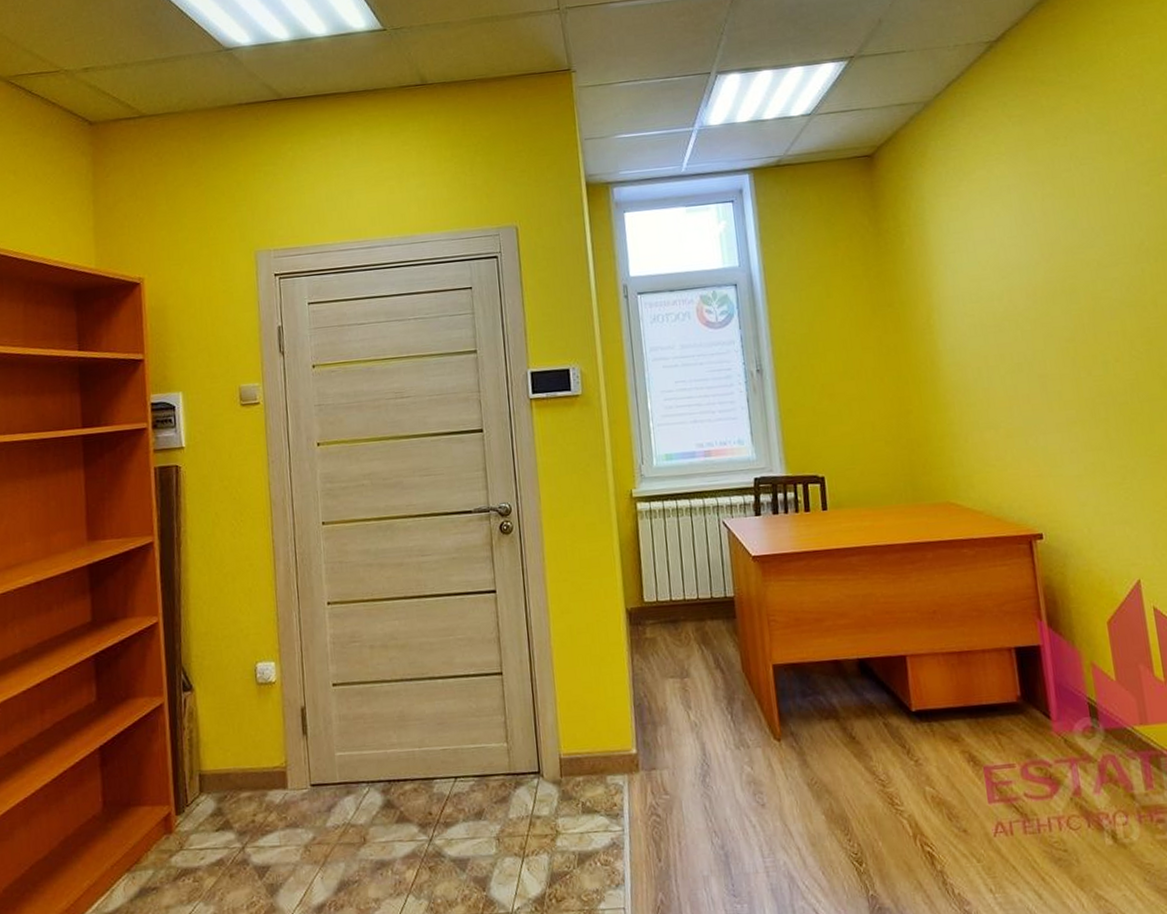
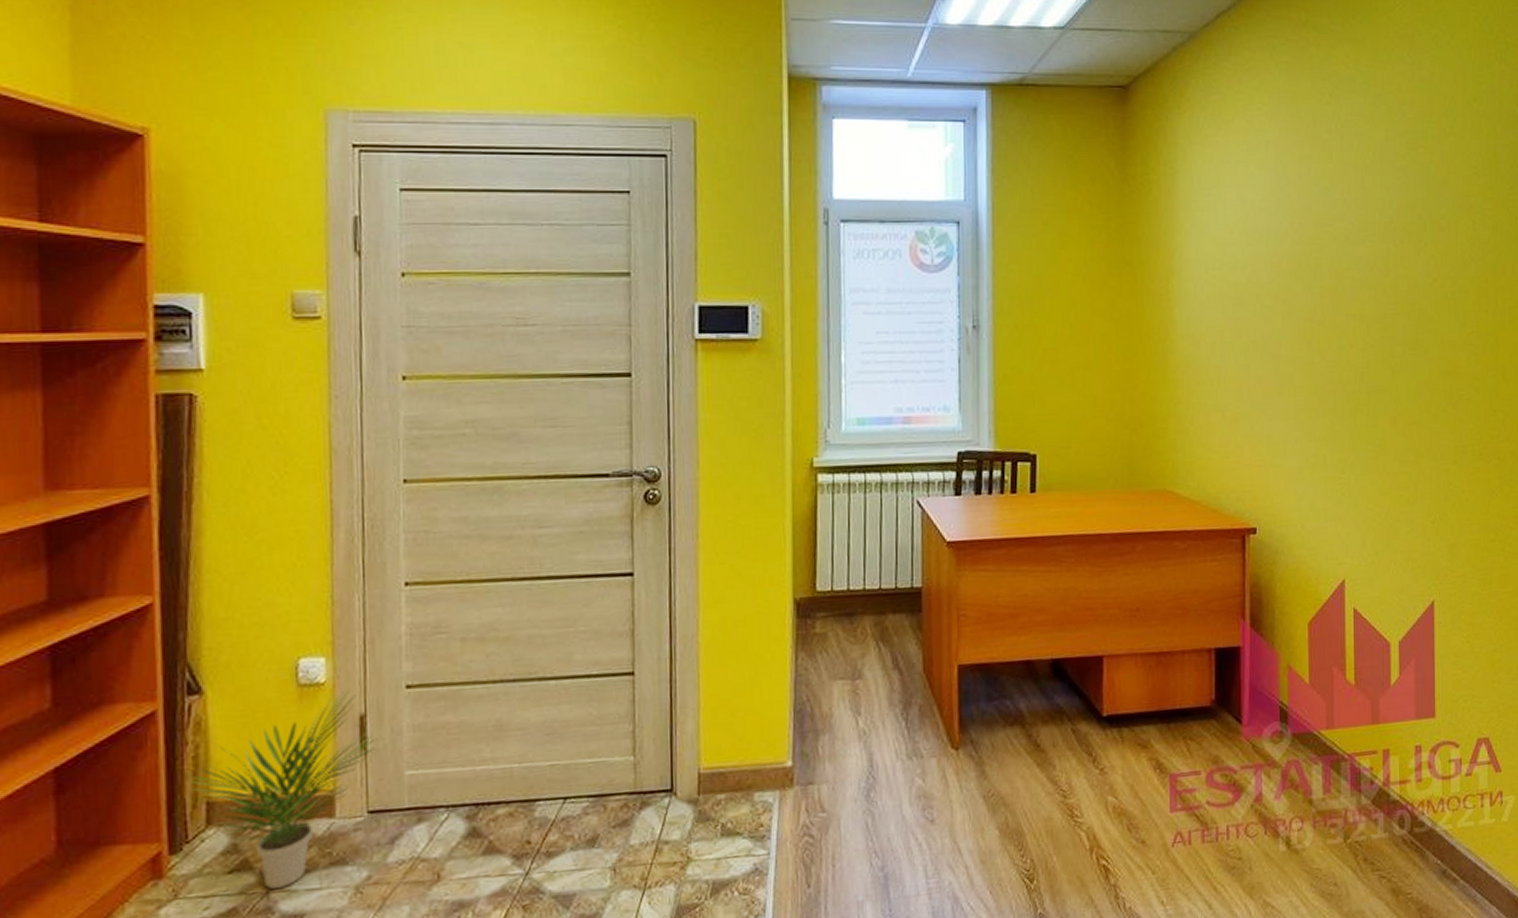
potted plant: none [186,688,314,845] -> present [188,690,377,889]

